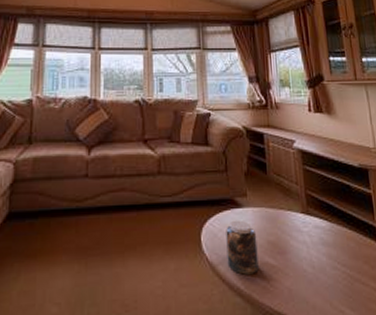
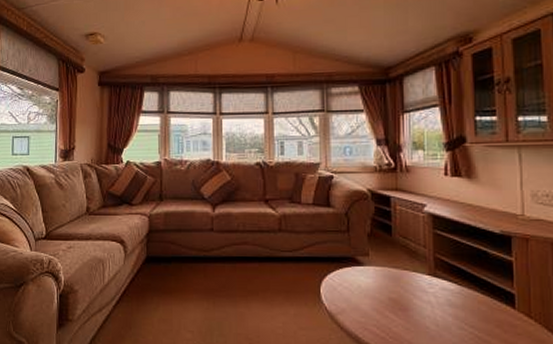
jar: present [226,219,259,275] -> none [346,276,378,326]

